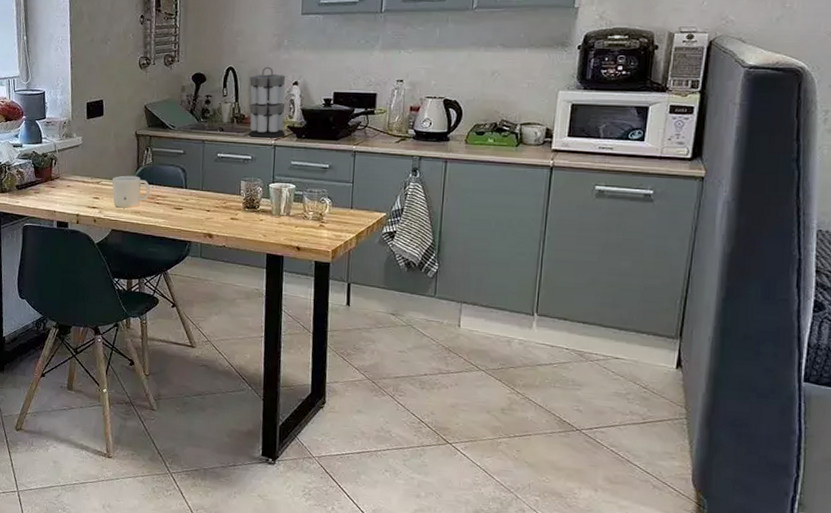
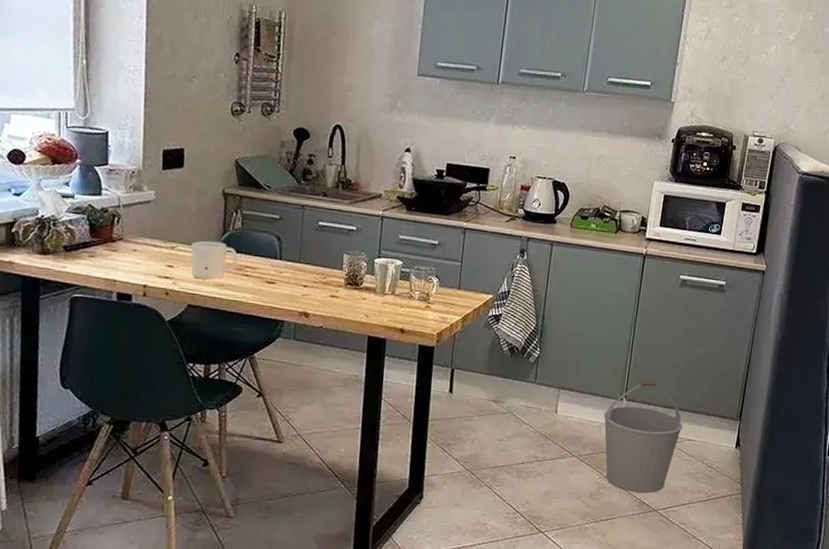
spice rack: present [249,66,286,139] -> none [355,128,397,209]
bucket: none [512,296,608,412] -> present [603,381,683,493]

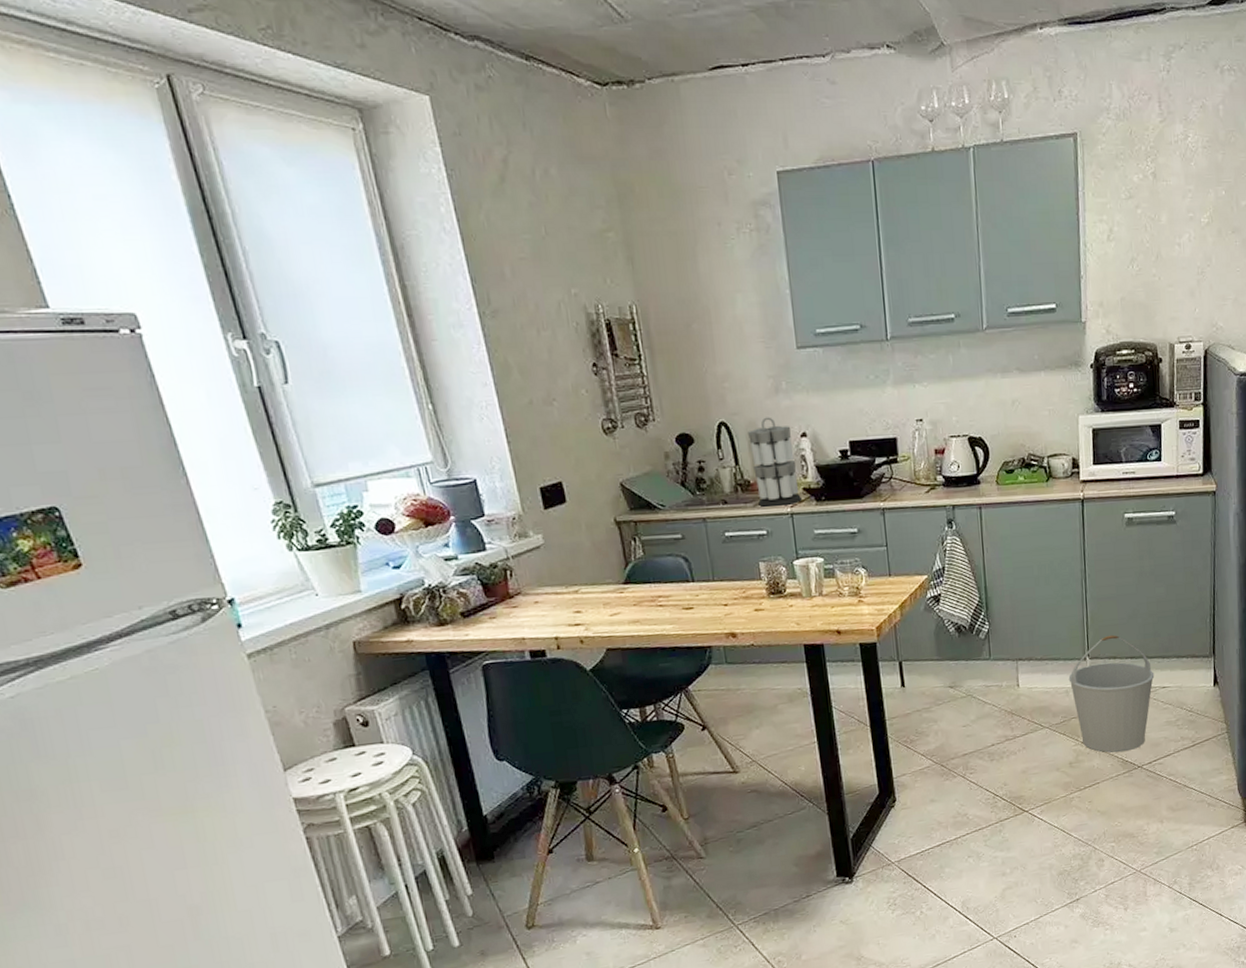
mug: present [190,240,238,280] -> none [594,575,649,620]
spice rack: none [355,128,397,209] -> present [748,417,802,508]

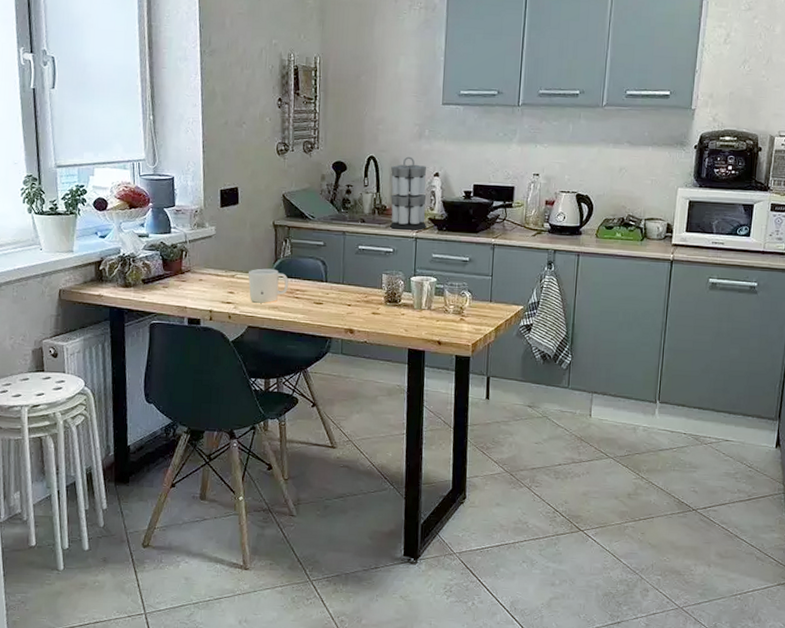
mug: none [594,575,649,620] -> present [248,268,289,303]
bucket: present [1068,634,1155,753] -> none [637,384,719,493]

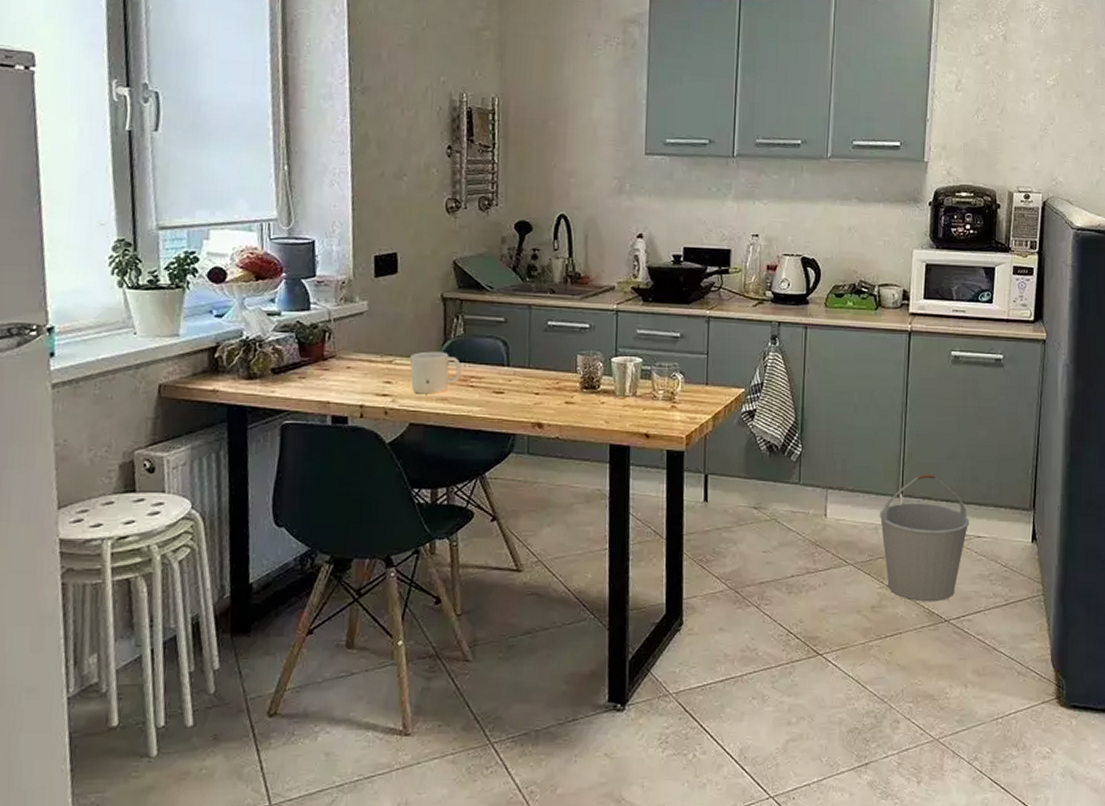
spice rack: present [390,156,427,231] -> none [586,215,629,303]
bucket: none [637,384,719,493] -> present [879,474,970,602]

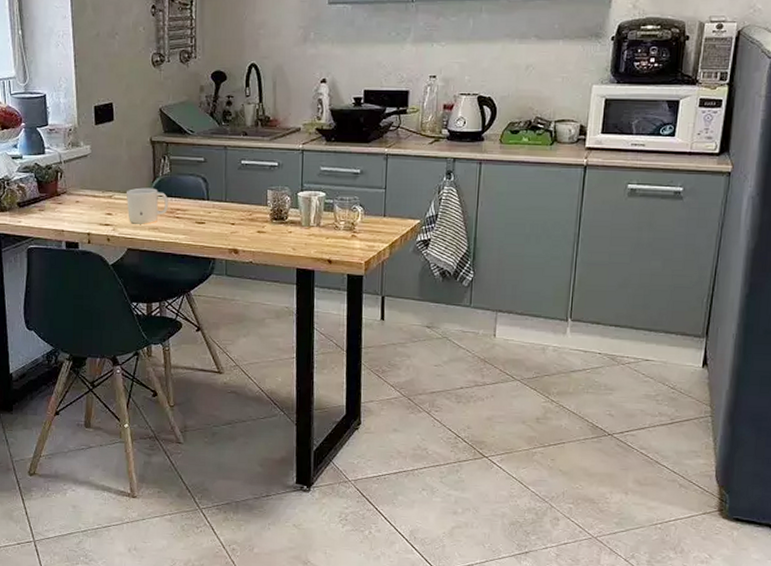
bucket: present [879,474,970,602] -> none [547,300,639,417]

